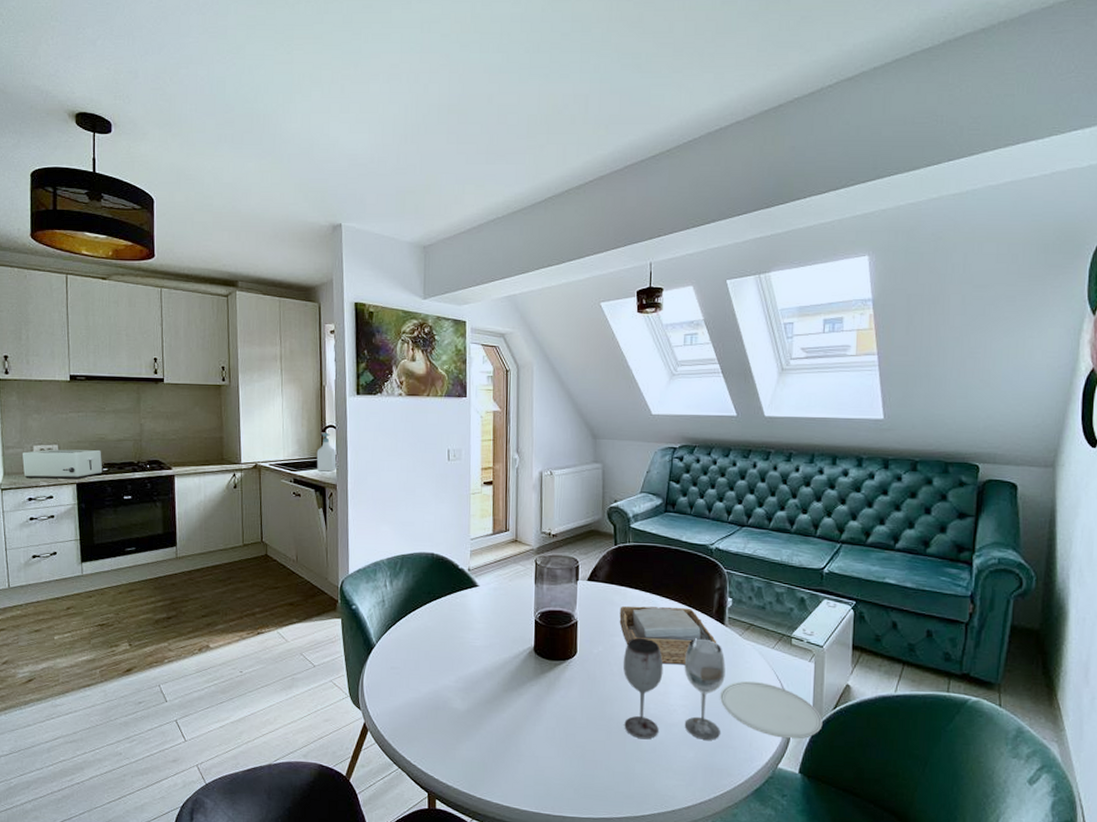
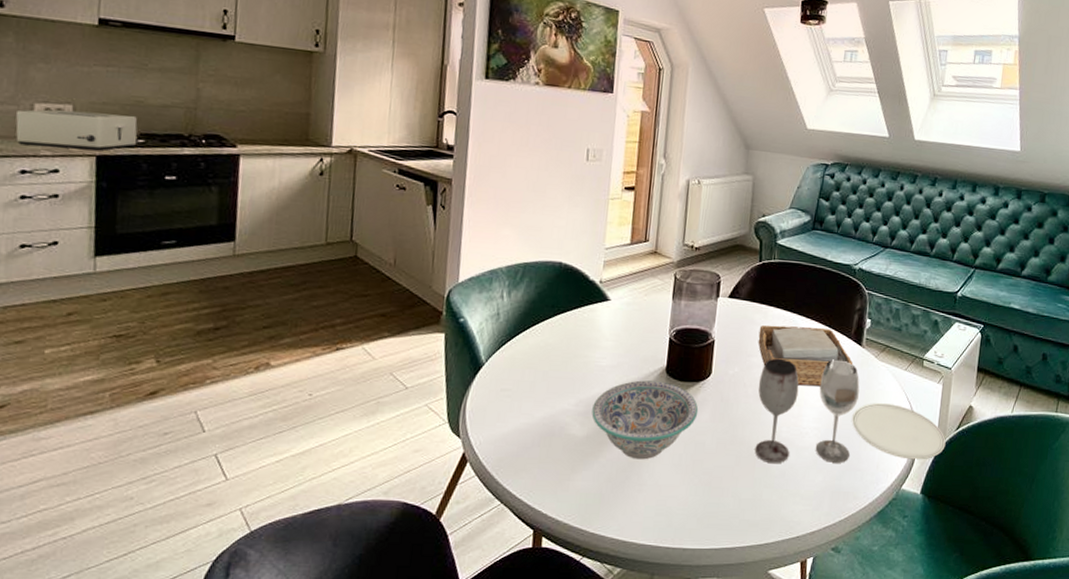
soap bottle: present [316,432,337,472] -> none [429,118,455,164]
decorative bowl: none [470,659,567,733] -> present [591,380,699,460]

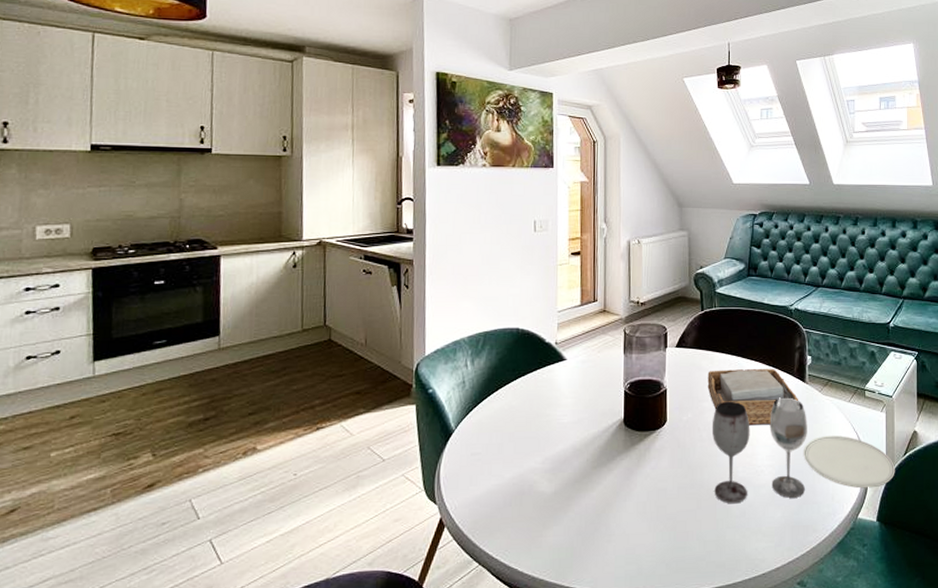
toaster: present [15,109,138,151] -> none [20,229,129,265]
decorative bowl: present [591,380,699,460] -> none [558,433,658,511]

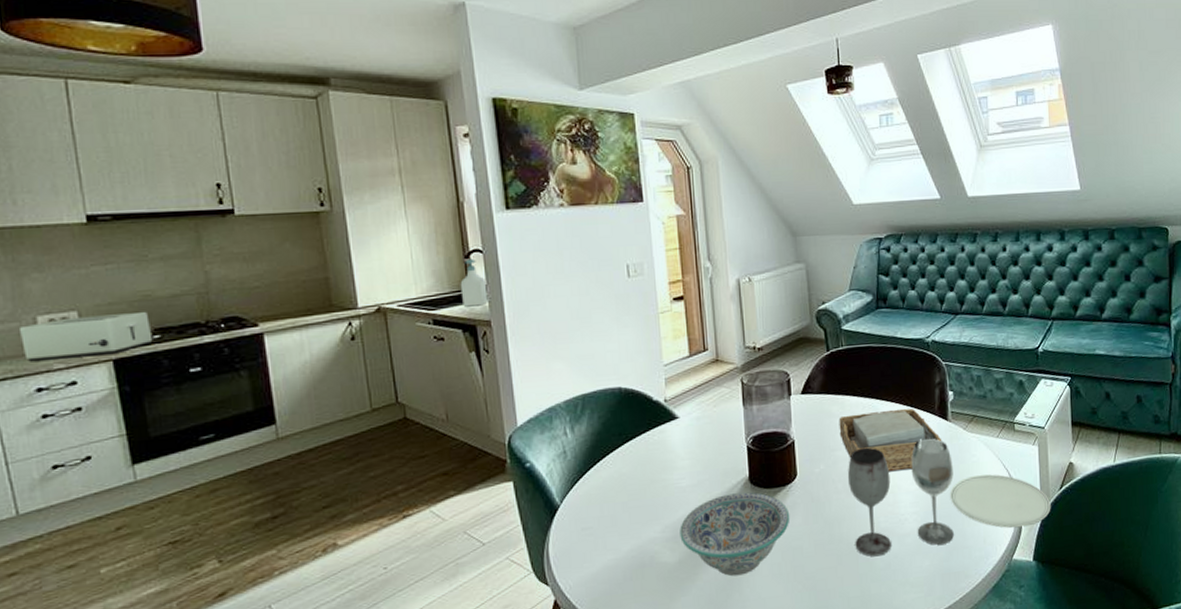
toaster: none [20,229,129,265] -> present [20,311,153,362]
soap bottle: none [390,205,414,247] -> present [460,258,488,307]
decorative bowl: none [558,433,658,511] -> present [680,492,790,576]

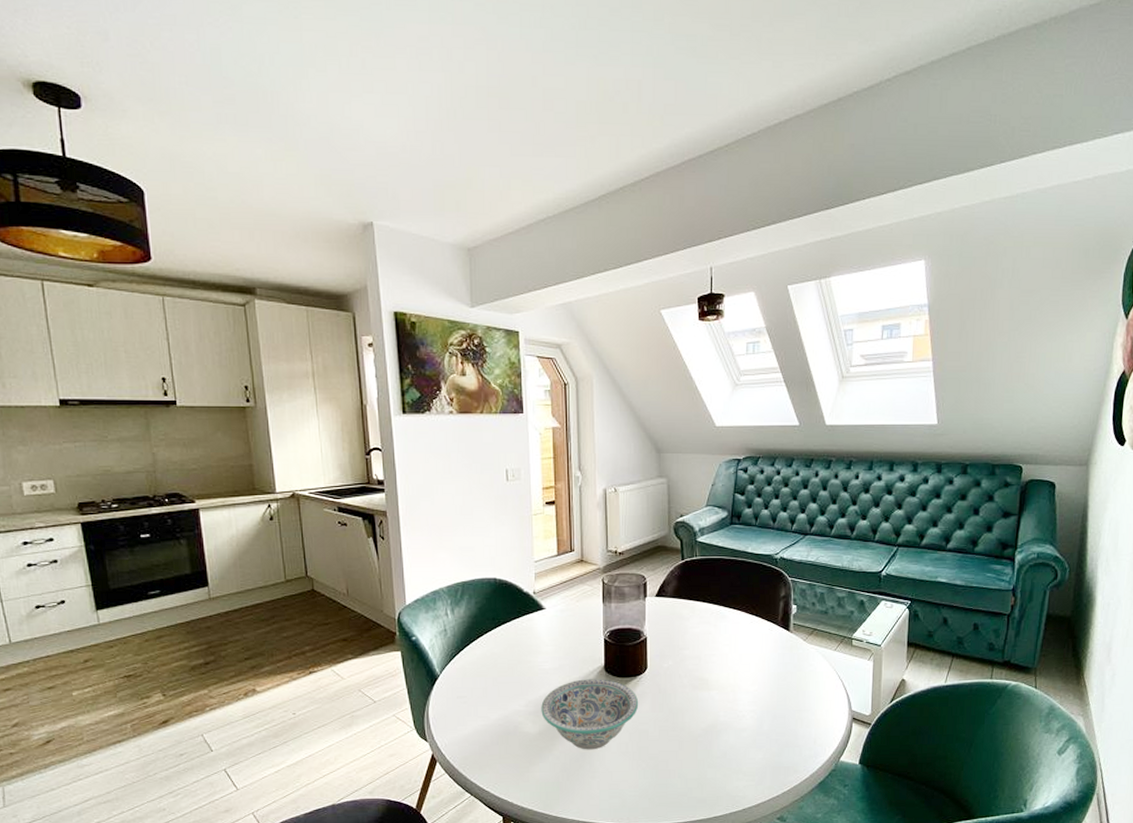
toaster: present [20,311,153,362] -> none [10,483,112,520]
soap bottle: present [460,258,488,307] -> none [361,456,385,498]
napkin holder: present [839,409,942,472] -> none [688,618,783,673]
wineglass: present [847,438,954,557] -> none [693,646,791,746]
plate: present [950,474,1051,528] -> none [786,683,881,733]

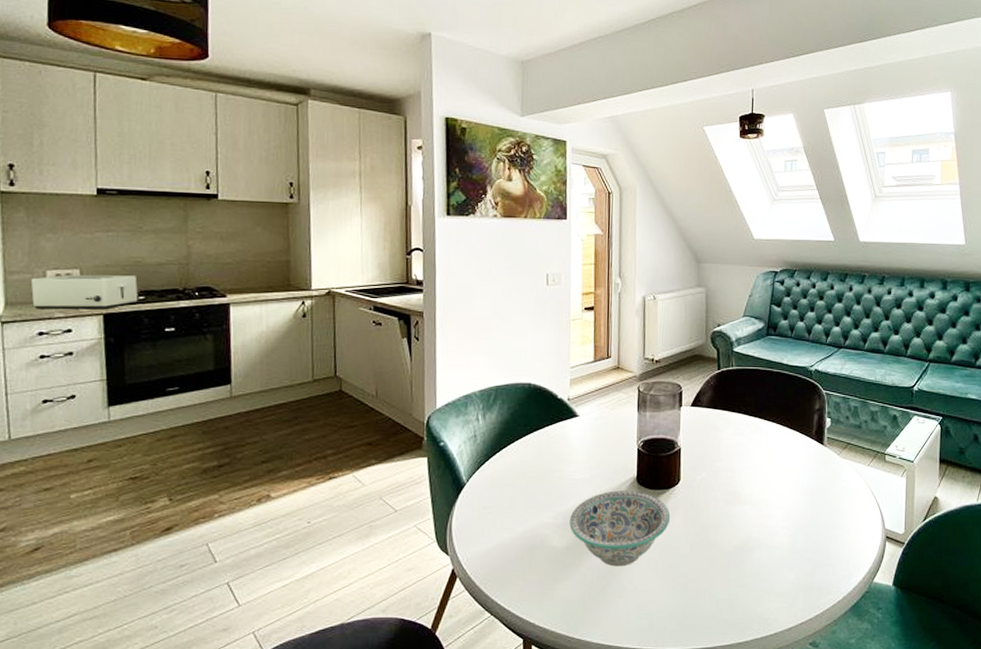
toaster: none [10,483,112,520] -> present [31,274,138,310]

